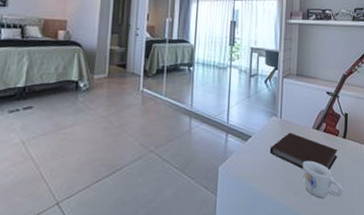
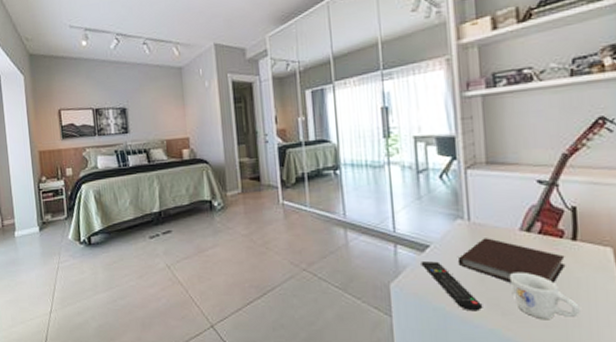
remote control: none [244,149,283,191] -> present [421,261,483,312]

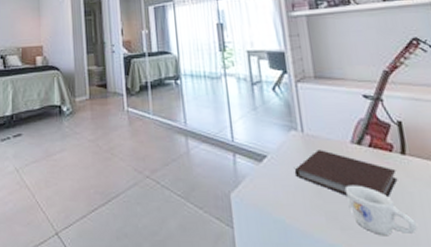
remote control: present [421,261,483,312] -> none [259,172,322,225]

